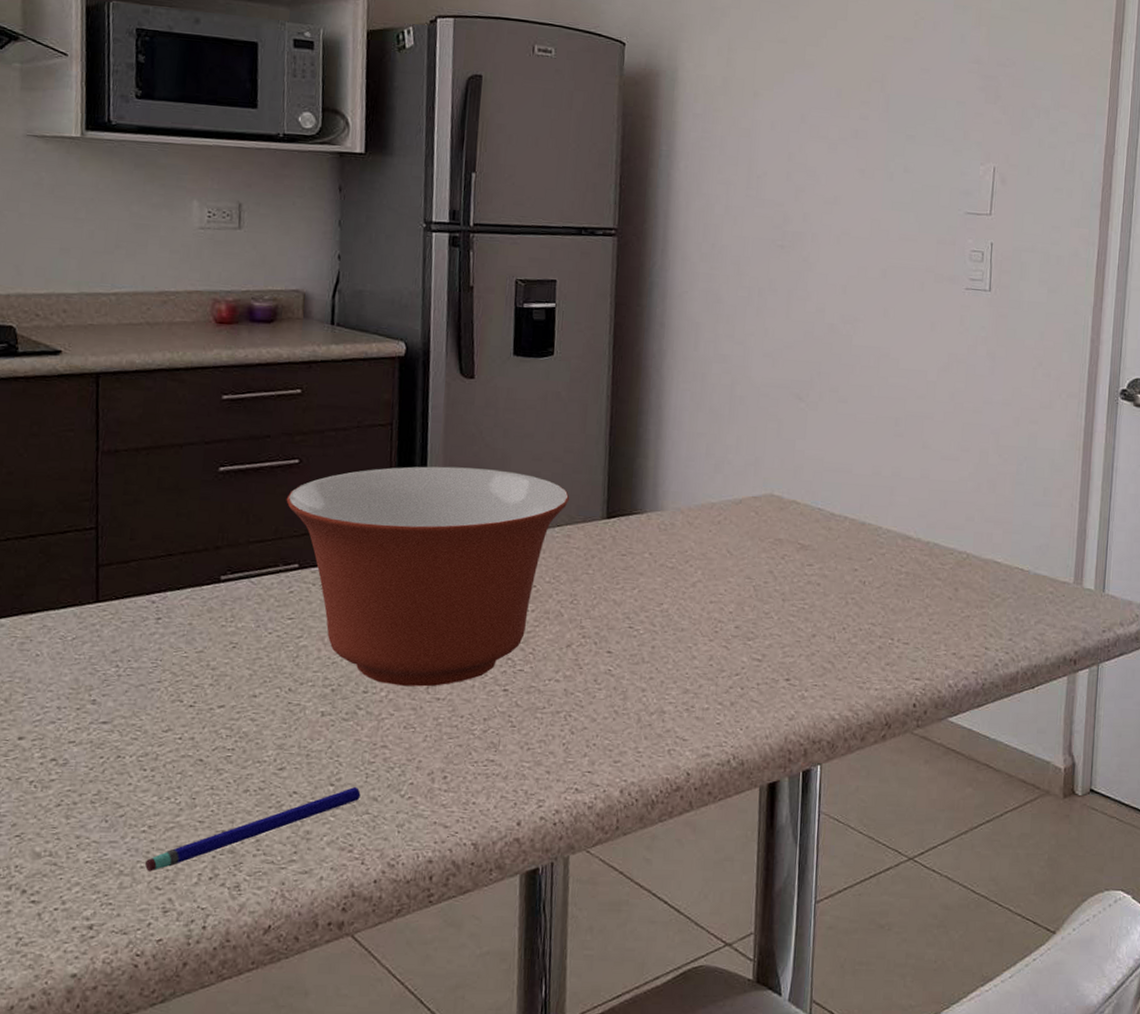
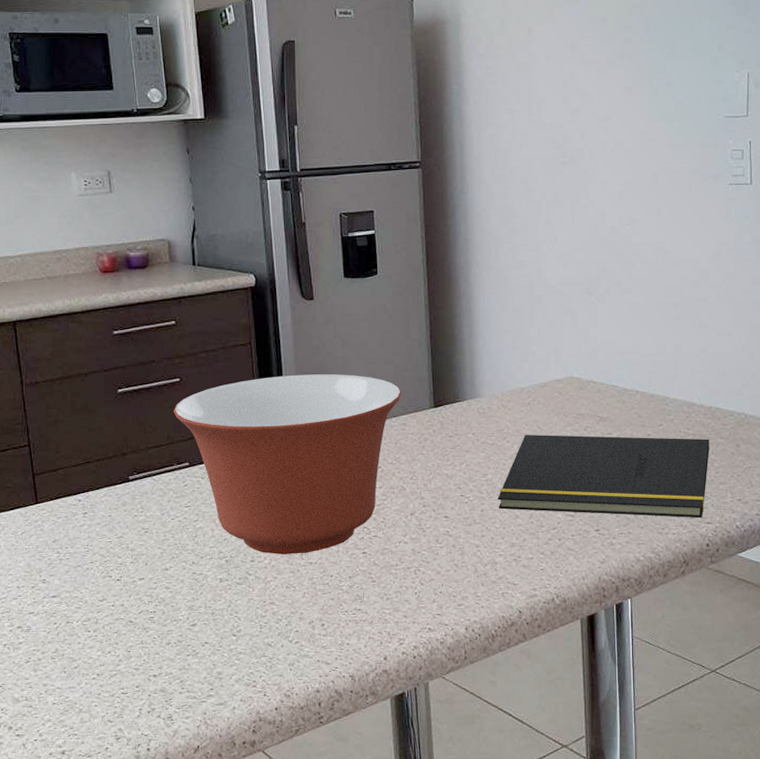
pen: present [144,786,361,872] -> none [97,635,258,709]
notepad: none [672,559,925,673] -> present [497,435,710,518]

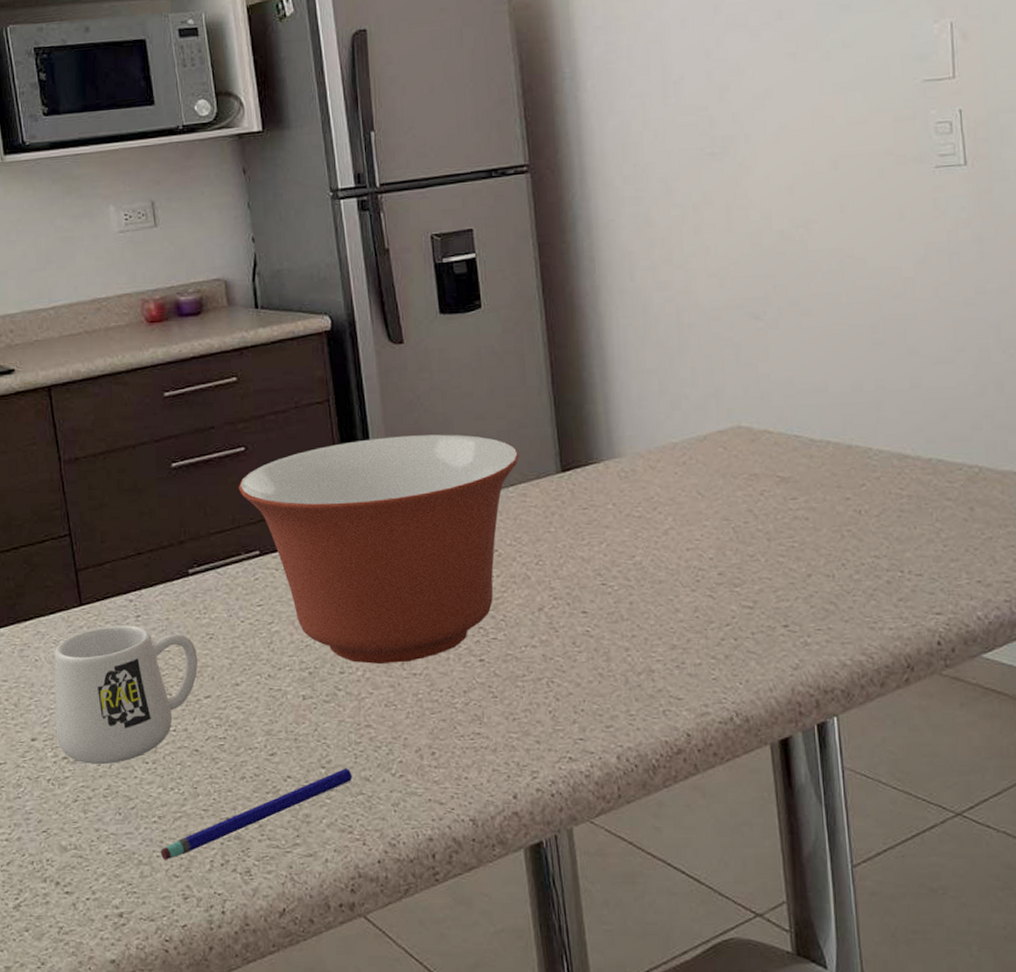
mug: none [12,520,135,633] -> present [54,625,198,765]
pen: none [97,635,258,709] -> present [160,767,352,860]
notepad: present [497,435,710,518] -> none [649,501,933,608]

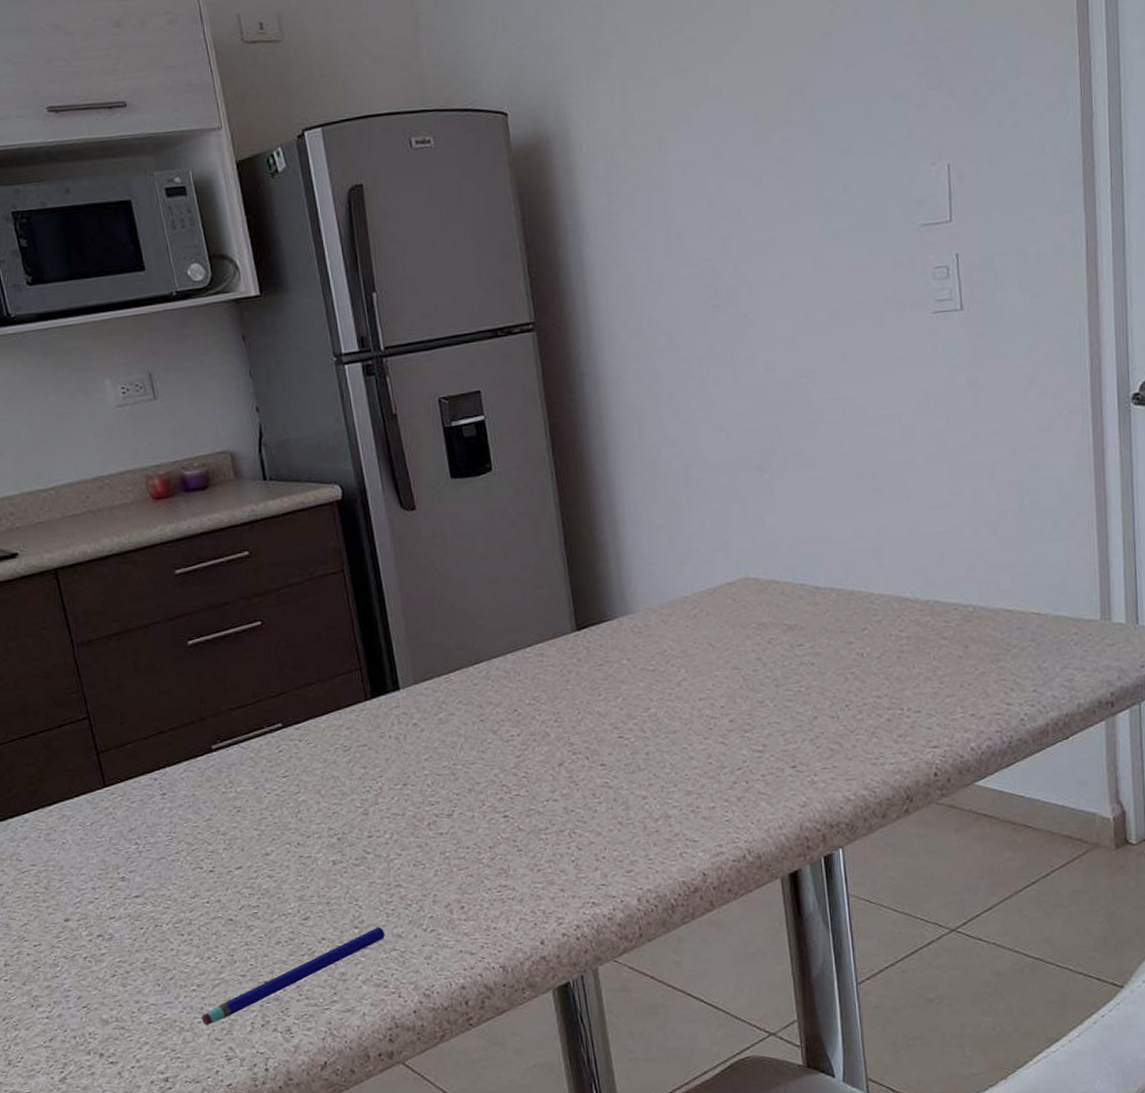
mug: present [54,625,198,765] -> none [81,803,227,940]
mixing bowl: present [238,434,520,664] -> none [257,598,536,826]

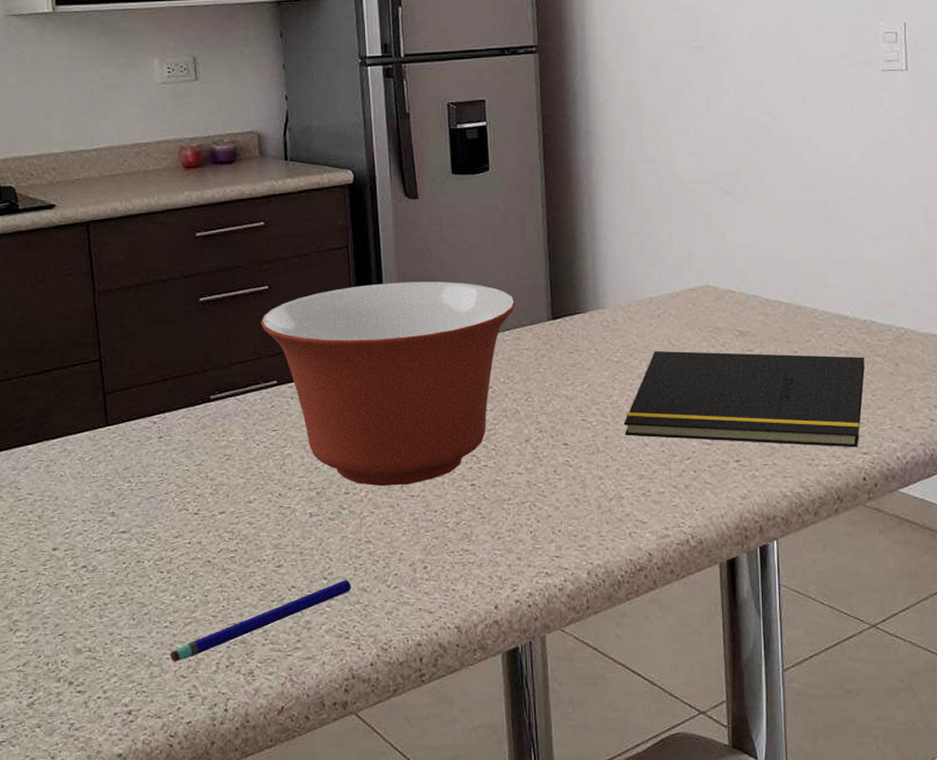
mixing bowl: none [257,598,536,826] -> present [260,282,516,486]
notepad: none [664,641,930,750] -> present [623,351,865,448]

